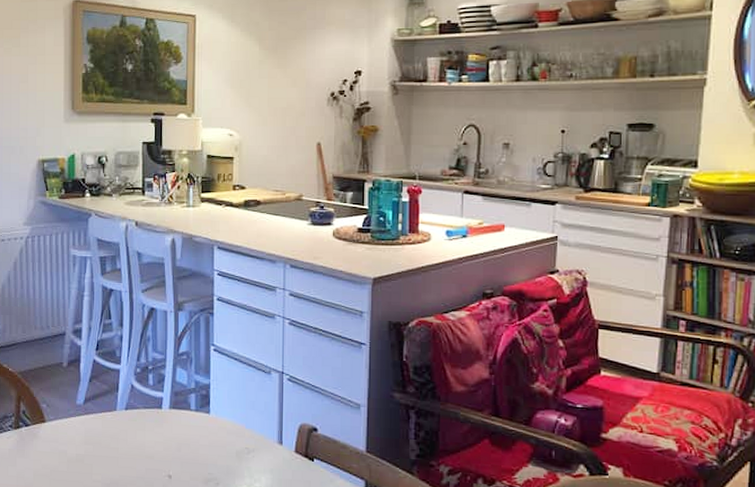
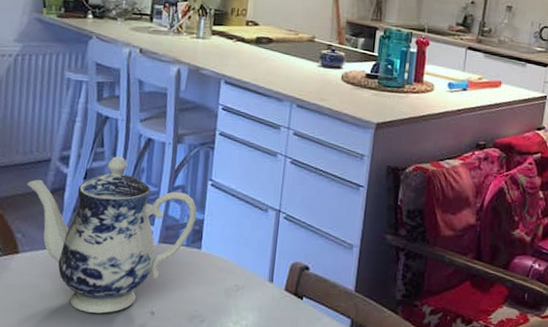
teapot: none [47,327,202,478] -> present [27,156,197,314]

